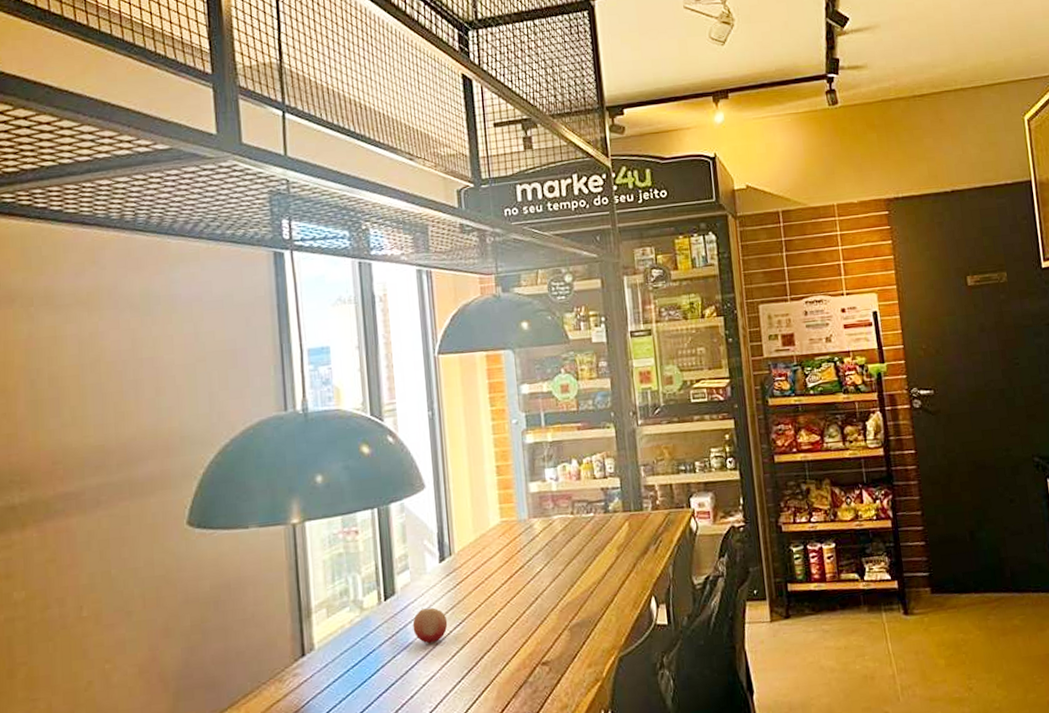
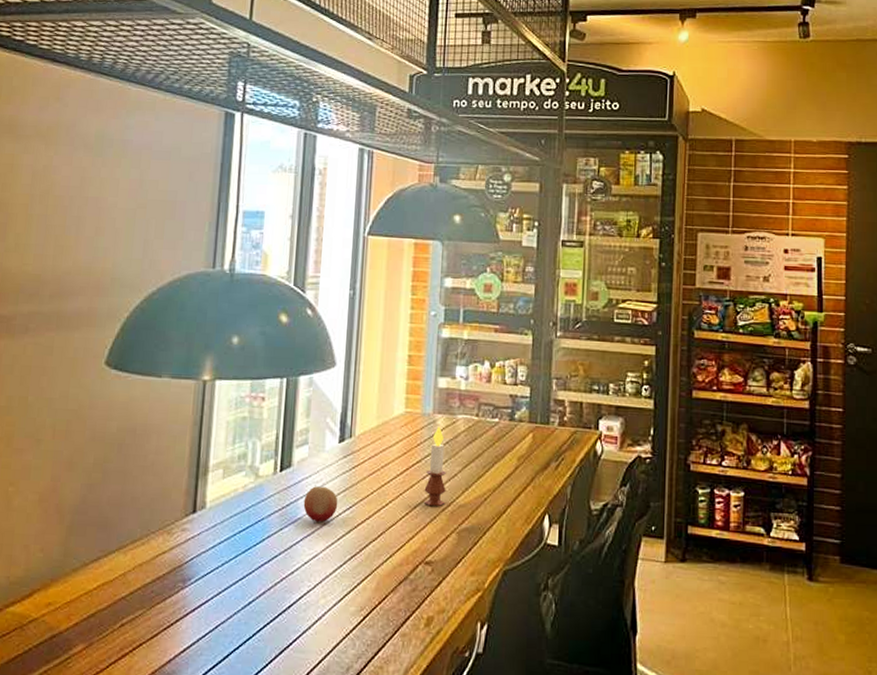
candle: none [529,530,553,608] -> present [423,426,447,506]

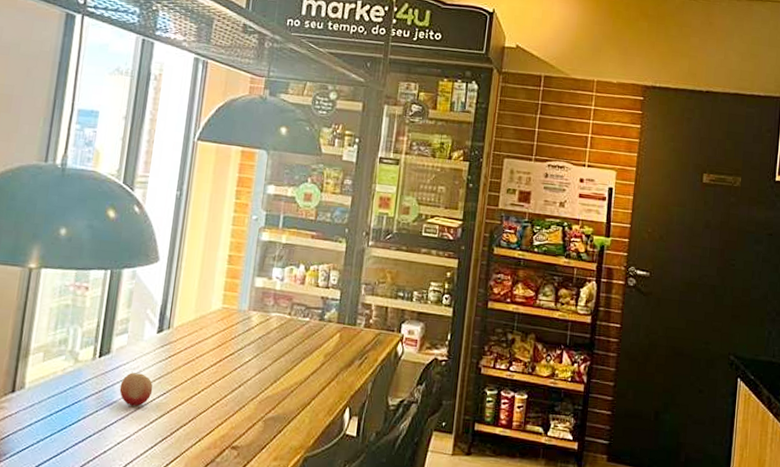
candle: present [423,426,447,506] -> none [234,322,258,396]

